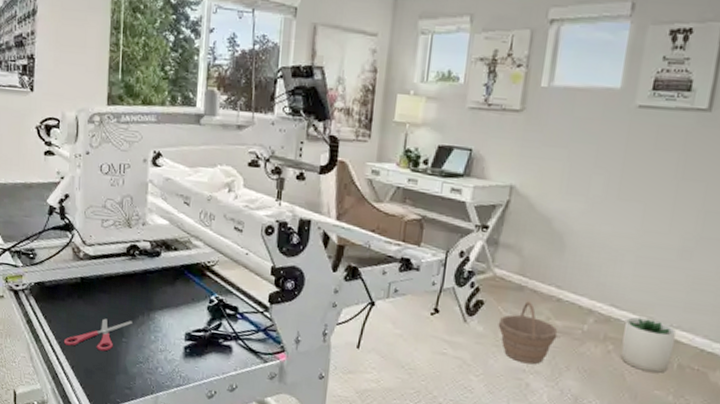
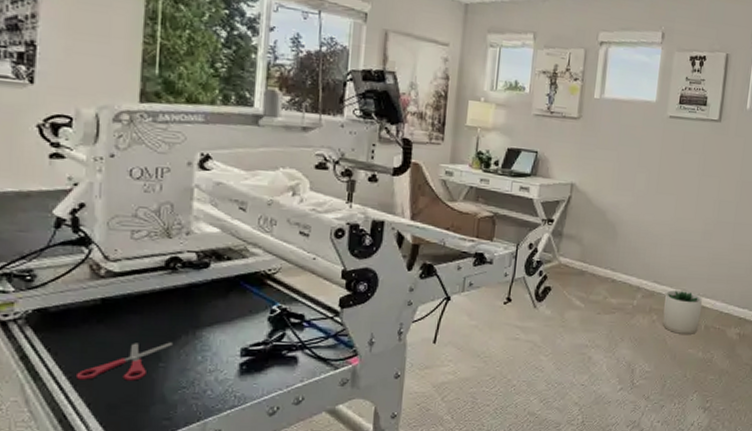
basket: present [498,301,558,365] -> none [563,284,614,340]

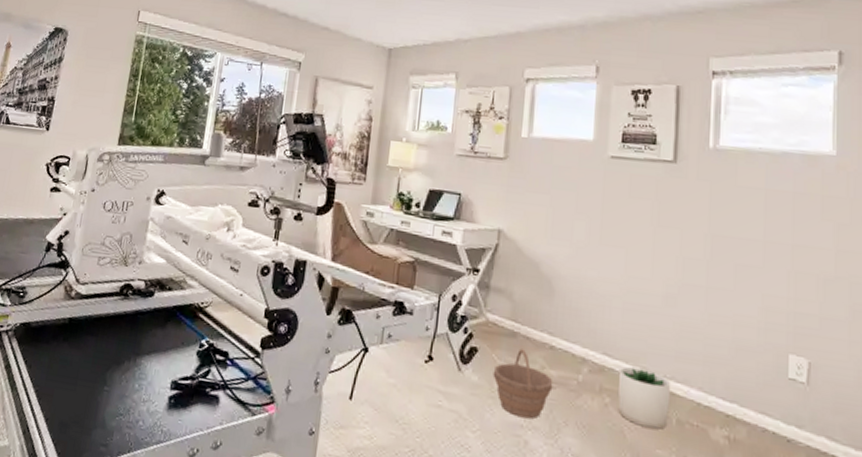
scissors: present [77,342,173,381] -> none [42,363,117,402]
basket: none [563,284,614,340] -> present [493,348,553,419]

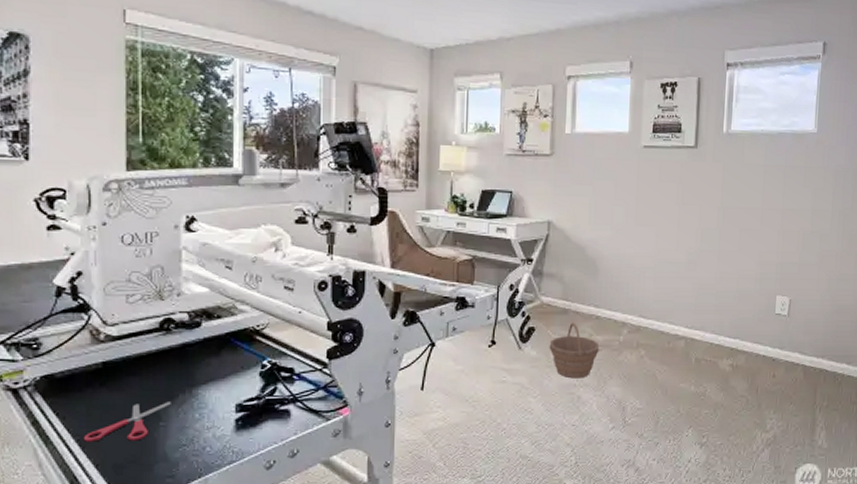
scissors: none [42,363,117,402] -> present [84,401,171,442]
planter: present [617,366,672,430] -> none [650,324,692,368]

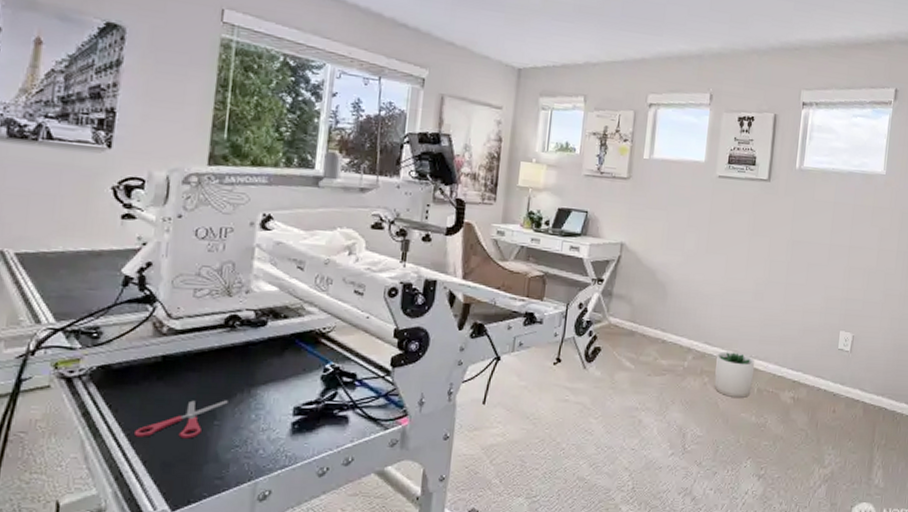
basket: present [549,322,600,379] -> none [613,345,664,402]
planter: none [650,324,692,368] -> present [714,352,755,398]

